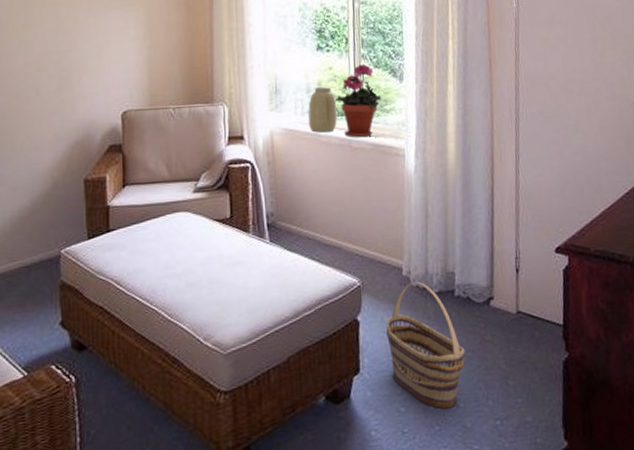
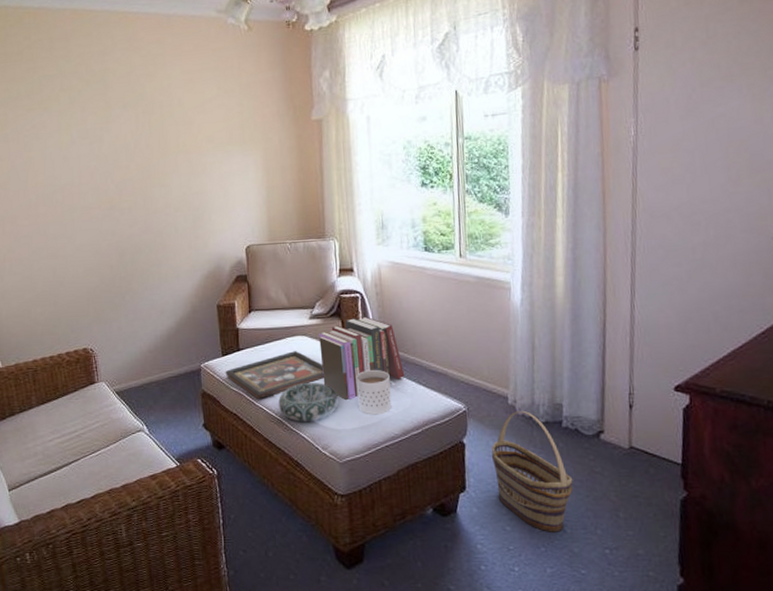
decorative tray: none [91,229,208,287] -> present [225,351,324,399]
decorative bowl: none [153,264,224,311] -> present [278,383,338,422]
books: none [204,188,297,283] -> present [319,316,405,401]
mug: none [243,246,283,298] -> present [355,369,392,415]
vase: present [308,87,338,134] -> none [413,222,442,267]
potted plant: present [337,64,382,138] -> none [441,199,487,271]

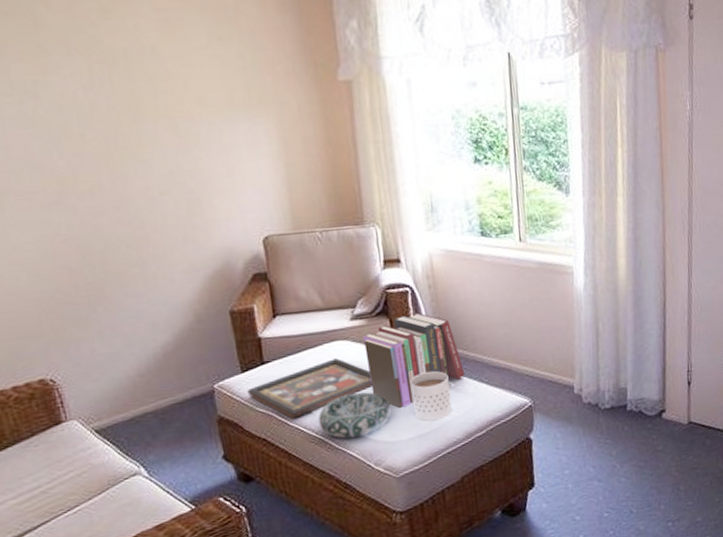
basket: present [492,410,573,532] -> none [559,398,638,515]

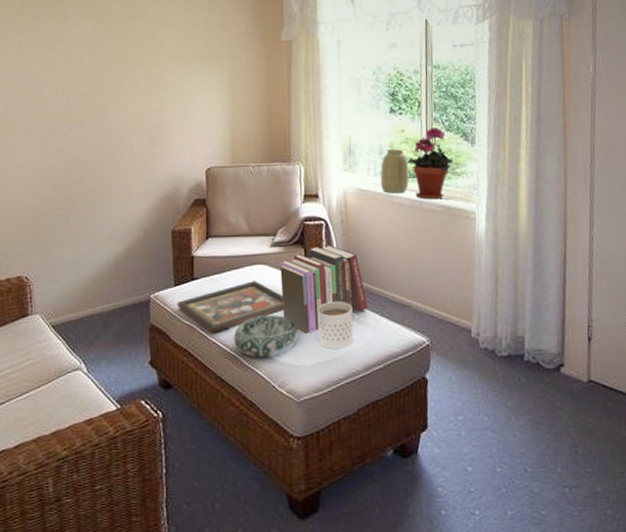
vase: none [468,203,500,253] -> present [380,149,409,195]
potted plant: none [498,177,548,257] -> present [409,127,454,200]

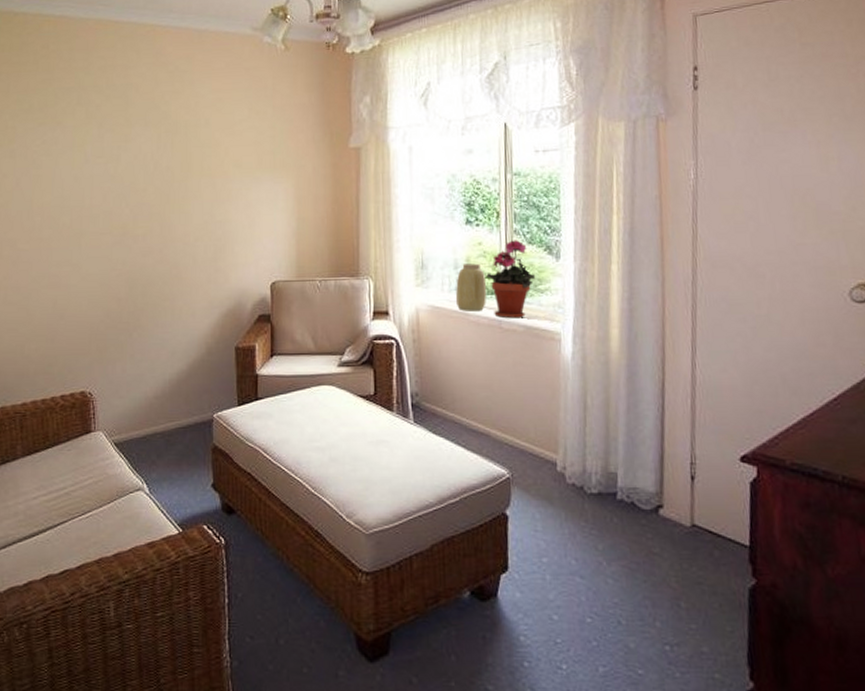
decorative tray: present [177,281,284,333] -> none [240,403,352,456]
decorative bowl: present [233,315,298,357] -> none [298,440,367,484]
books: present [280,245,368,334] -> none [348,365,443,462]
mug: present [317,300,354,350] -> none [387,426,427,479]

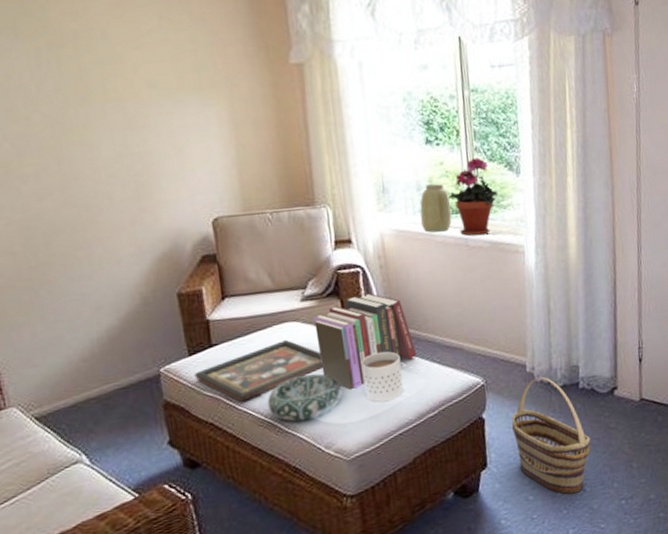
decorative tray: none [240,403,352,456] -> present [194,340,323,402]
decorative bowl: none [298,440,367,484] -> present [267,374,342,422]
books: none [348,365,443,462] -> present [314,293,417,390]
mug: none [387,426,427,479] -> present [360,351,404,403]
basket: none [538,479,629,624] -> present [512,376,591,494]

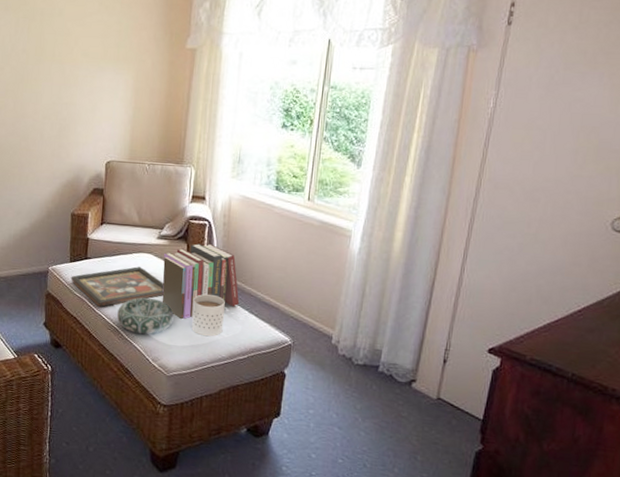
vase: present [420,184,452,233] -> none [264,163,294,206]
potted plant: present [450,158,499,237] -> none [294,146,338,215]
basket: present [512,376,591,494] -> none [308,351,380,466]

